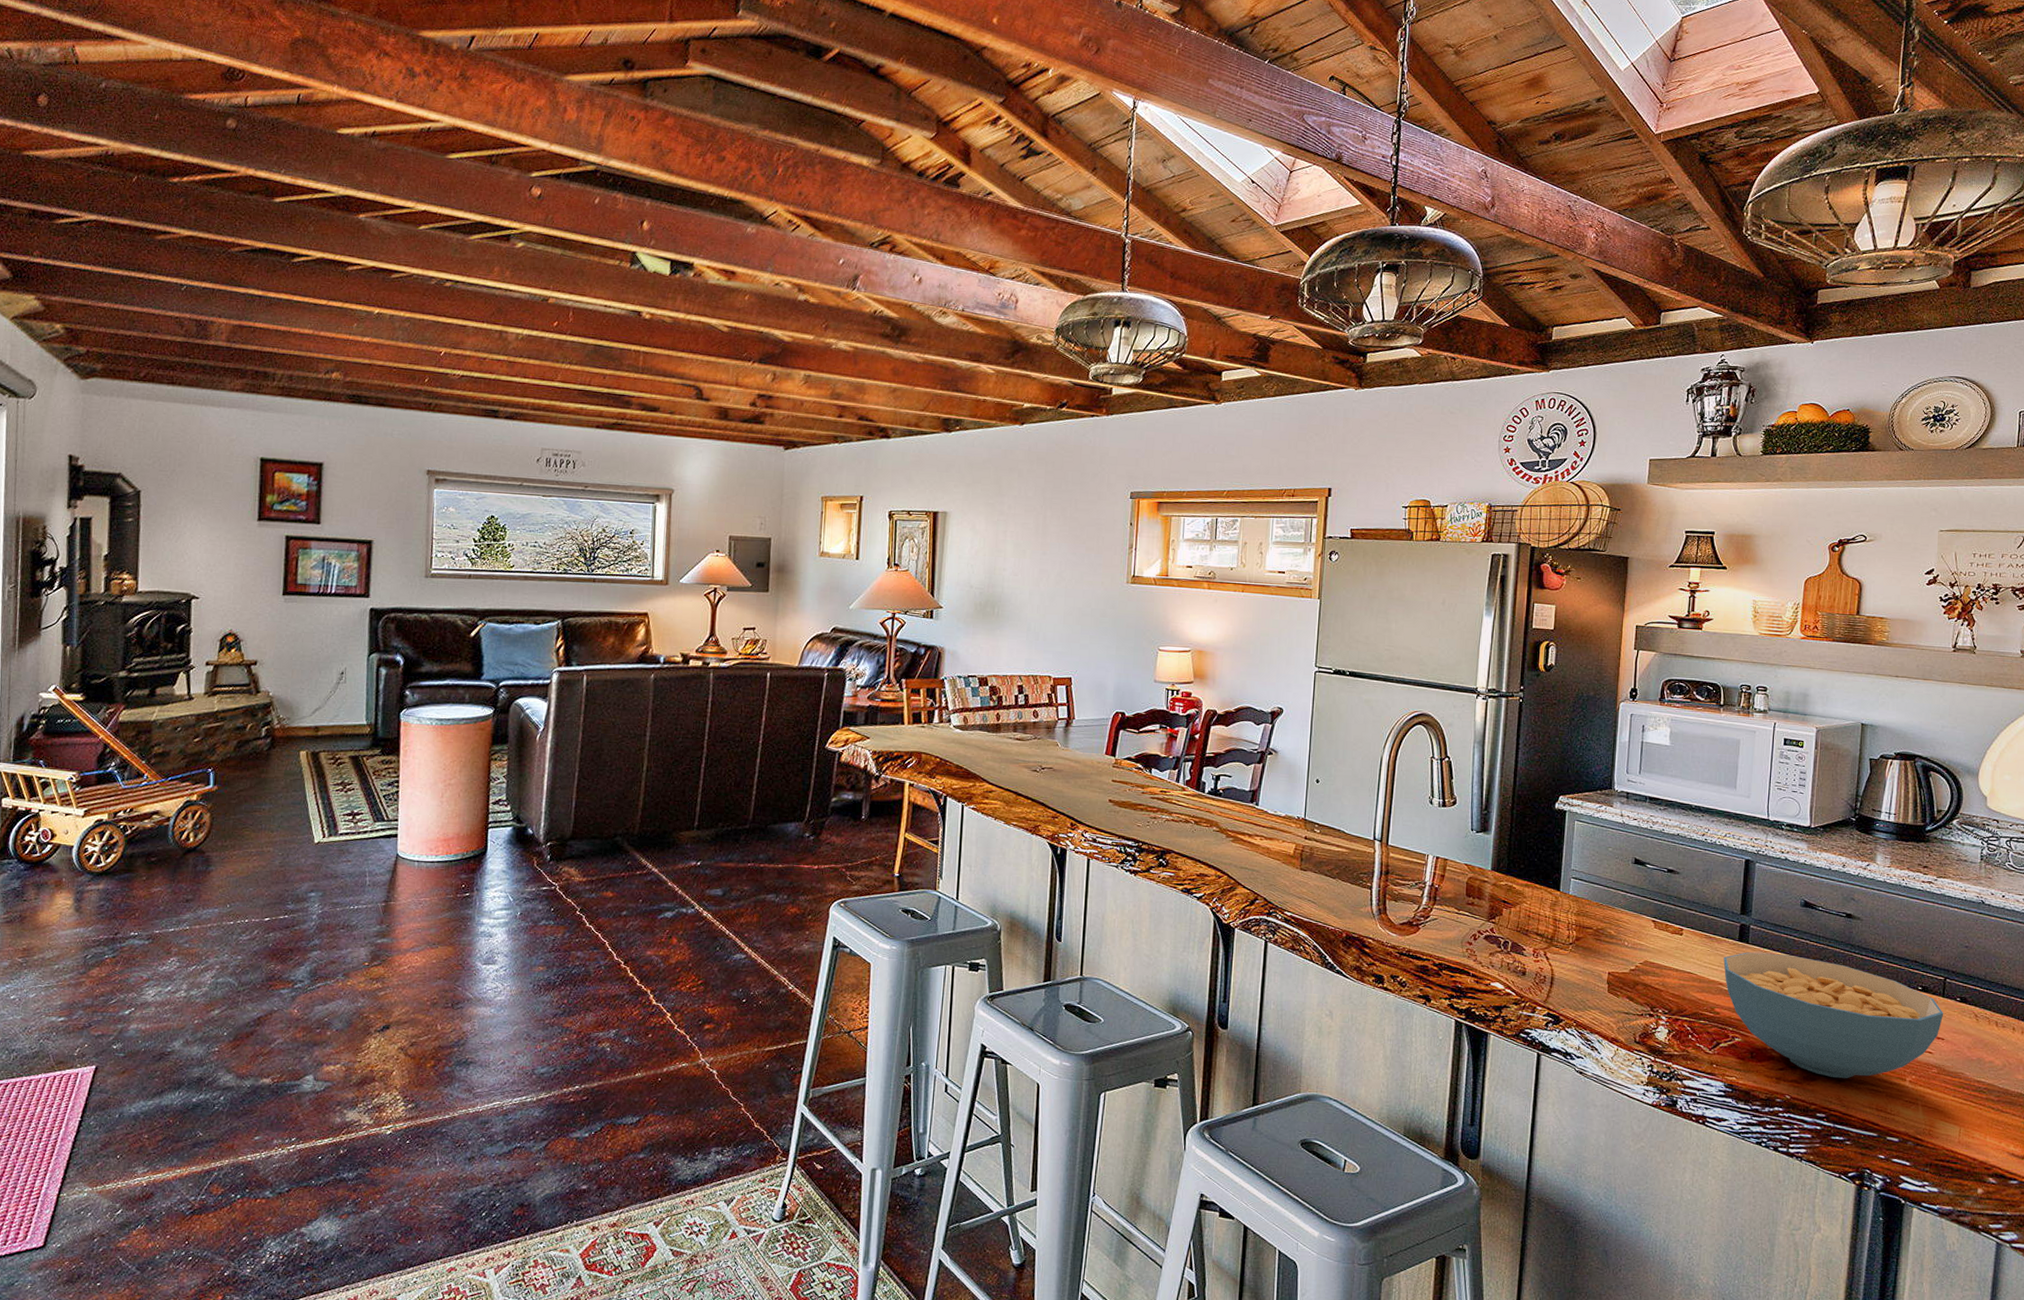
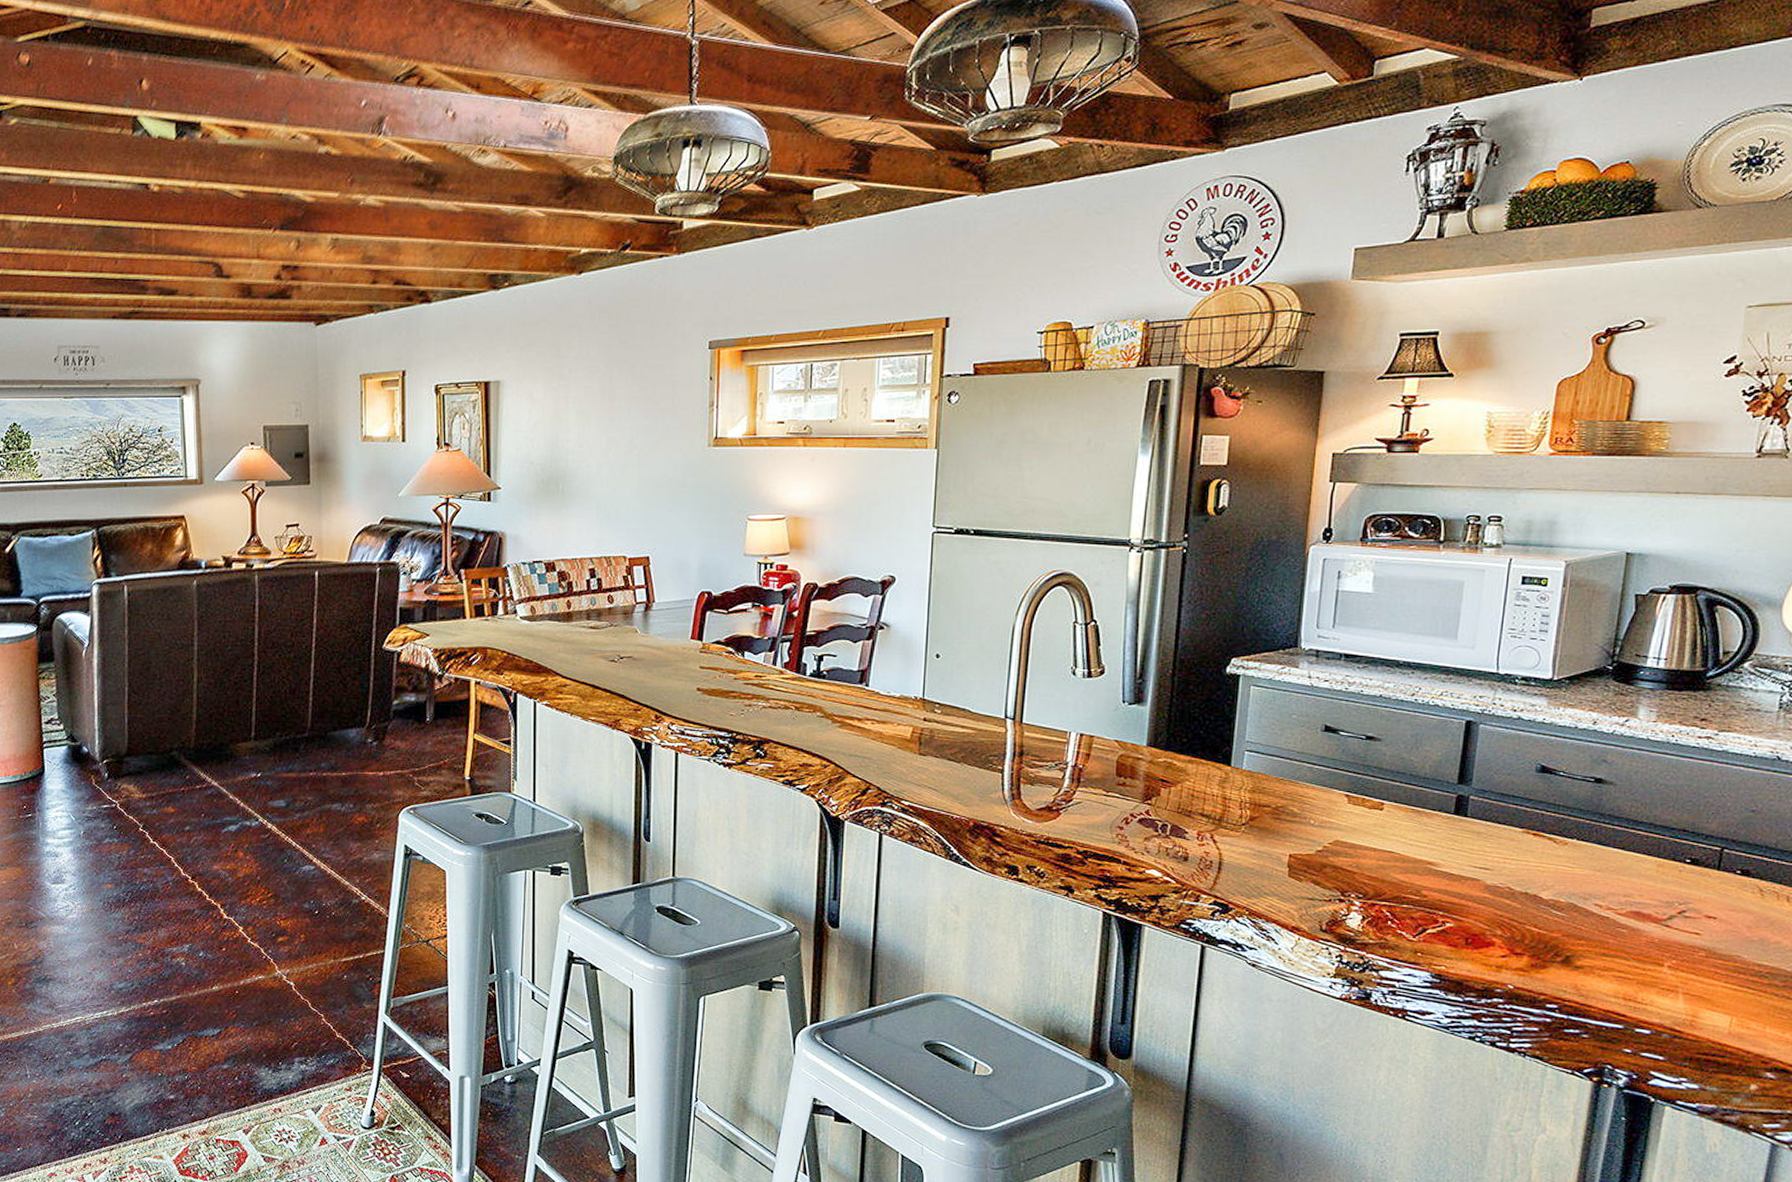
cereal bowl: present [1723,952,1944,1079] -> none [1434,826,1719,966]

